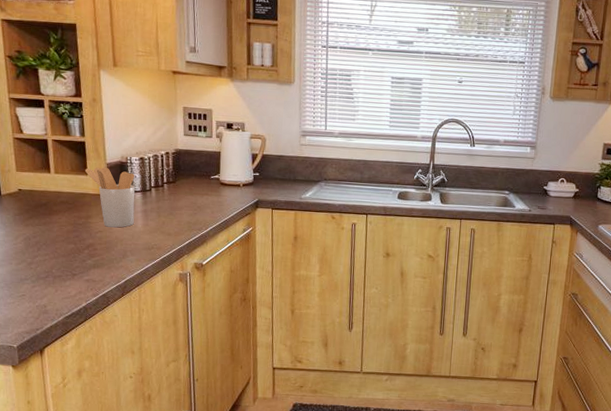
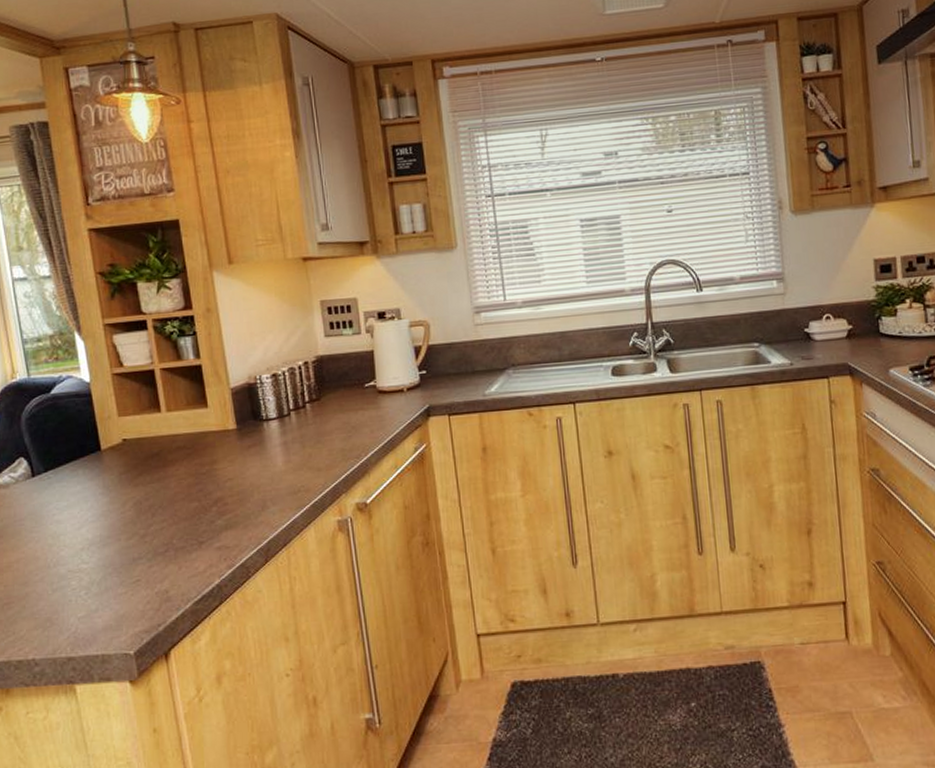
utensil holder: present [84,167,135,228] -> none [203,393,272,472]

